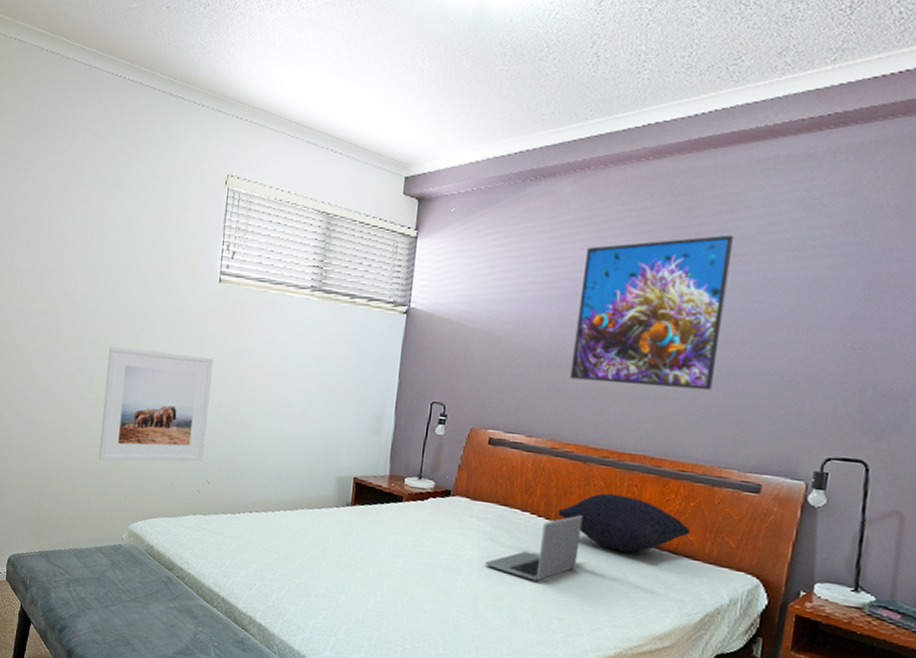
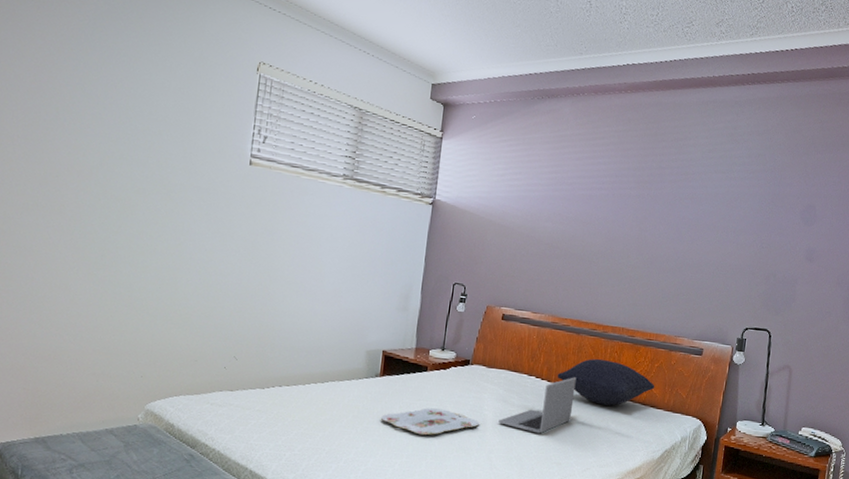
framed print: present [98,347,213,462] -> none [110,223,243,340]
serving tray: none [352,543,463,574] -> present [380,408,479,436]
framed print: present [570,234,733,391] -> none [568,157,686,277]

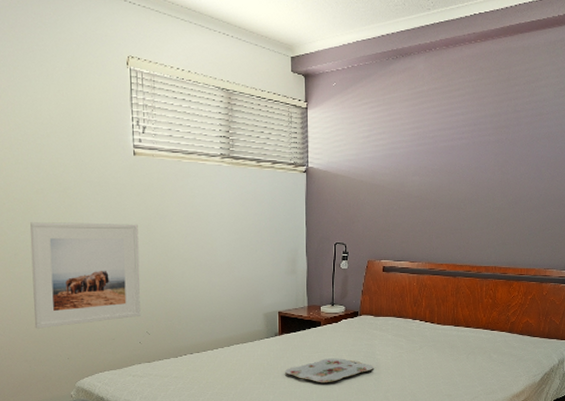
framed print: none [110,223,243,340] -> present [30,222,141,329]
laptop: present [498,377,577,434] -> none [391,316,457,371]
pillow: present [557,358,655,406] -> none [439,297,530,339]

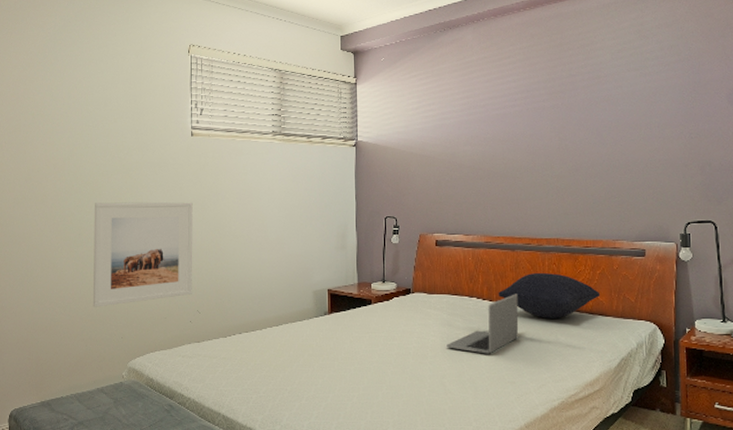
serving tray: present [284,358,373,383] -> none [334,339,428,367]
laptop: none [391,316,457,371] -> present [447,294,519,354]
pillow: none [439,297,530,339] -> present [498,272,601,319]

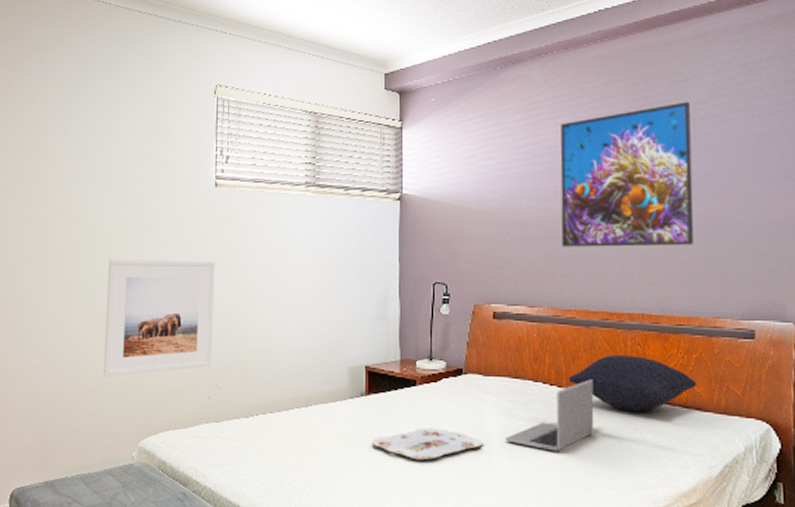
serving tray: none [334,339,428,367] -> present [371,428,483,461]
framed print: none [490,61,598,185] -> present [560,101,694,247]

